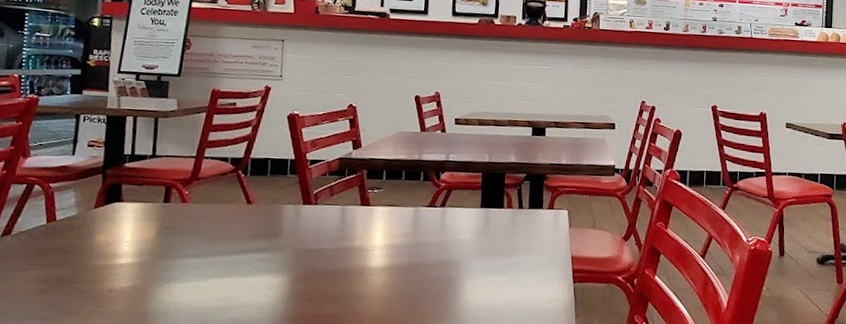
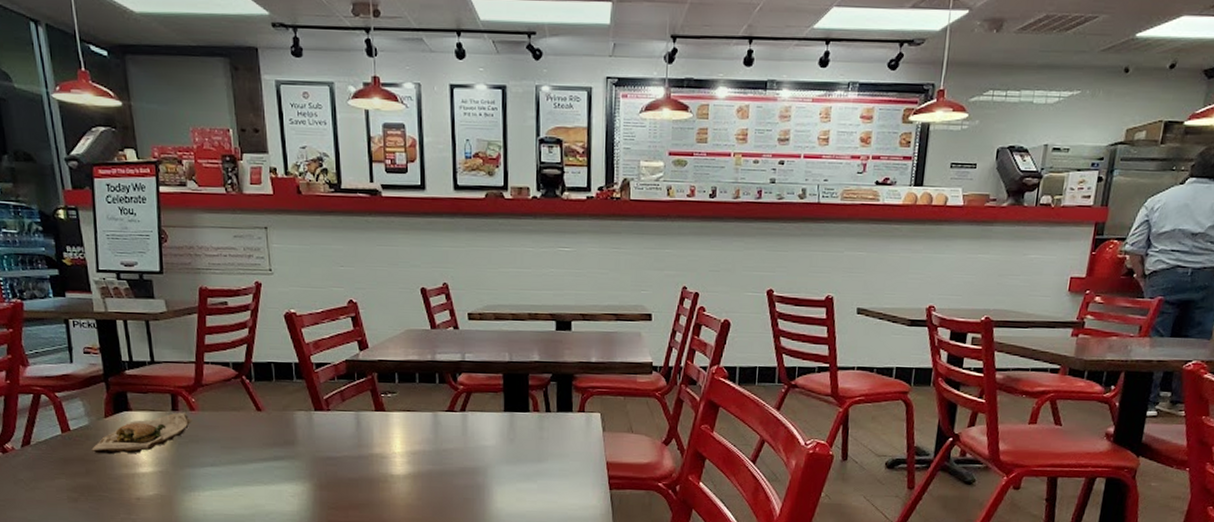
sandwich: none [73,204,182,245] -> present [92,412,193,455]

